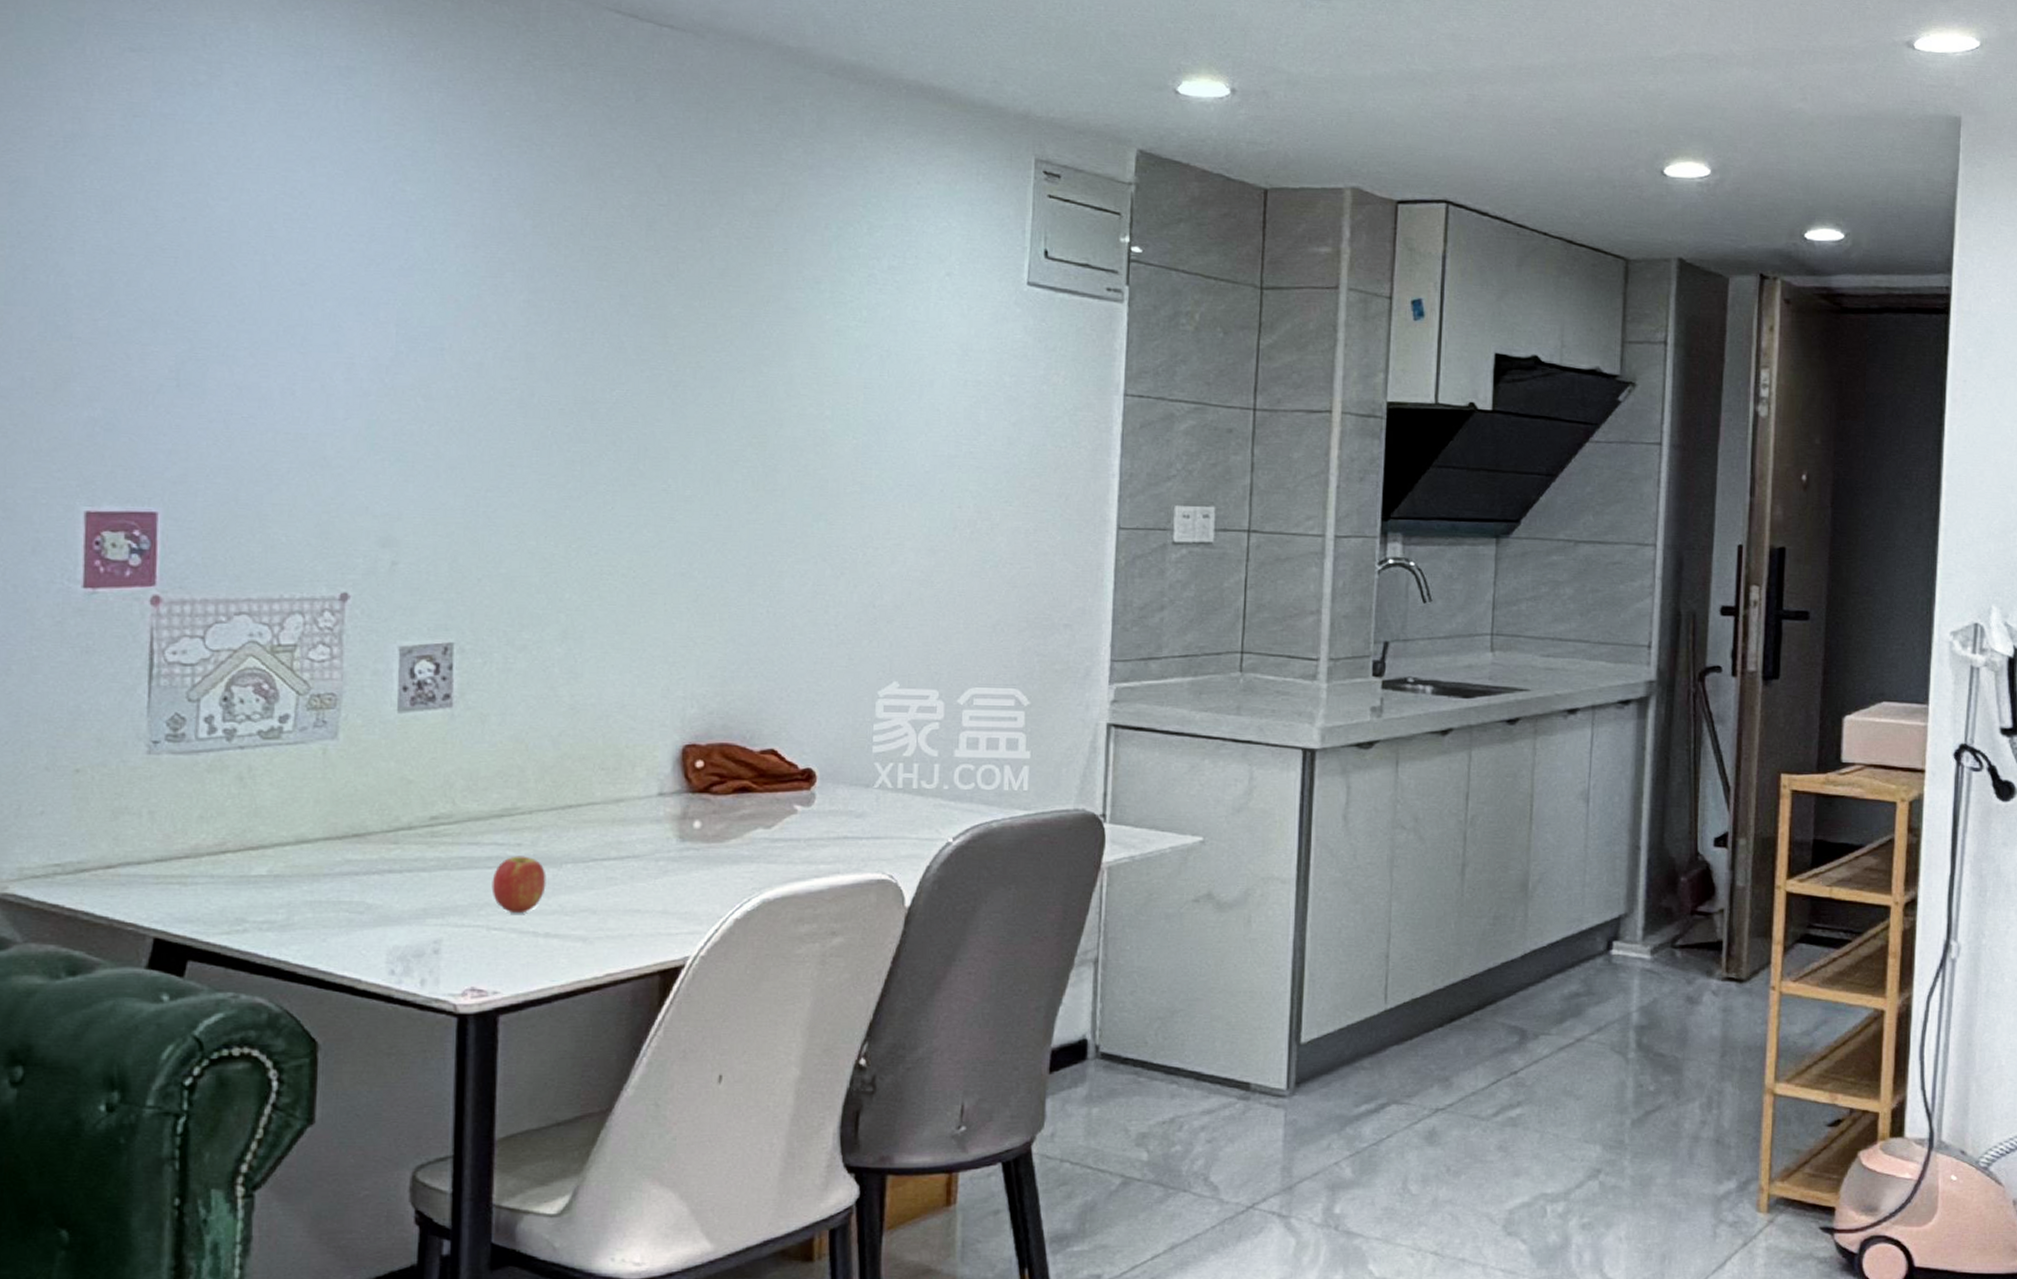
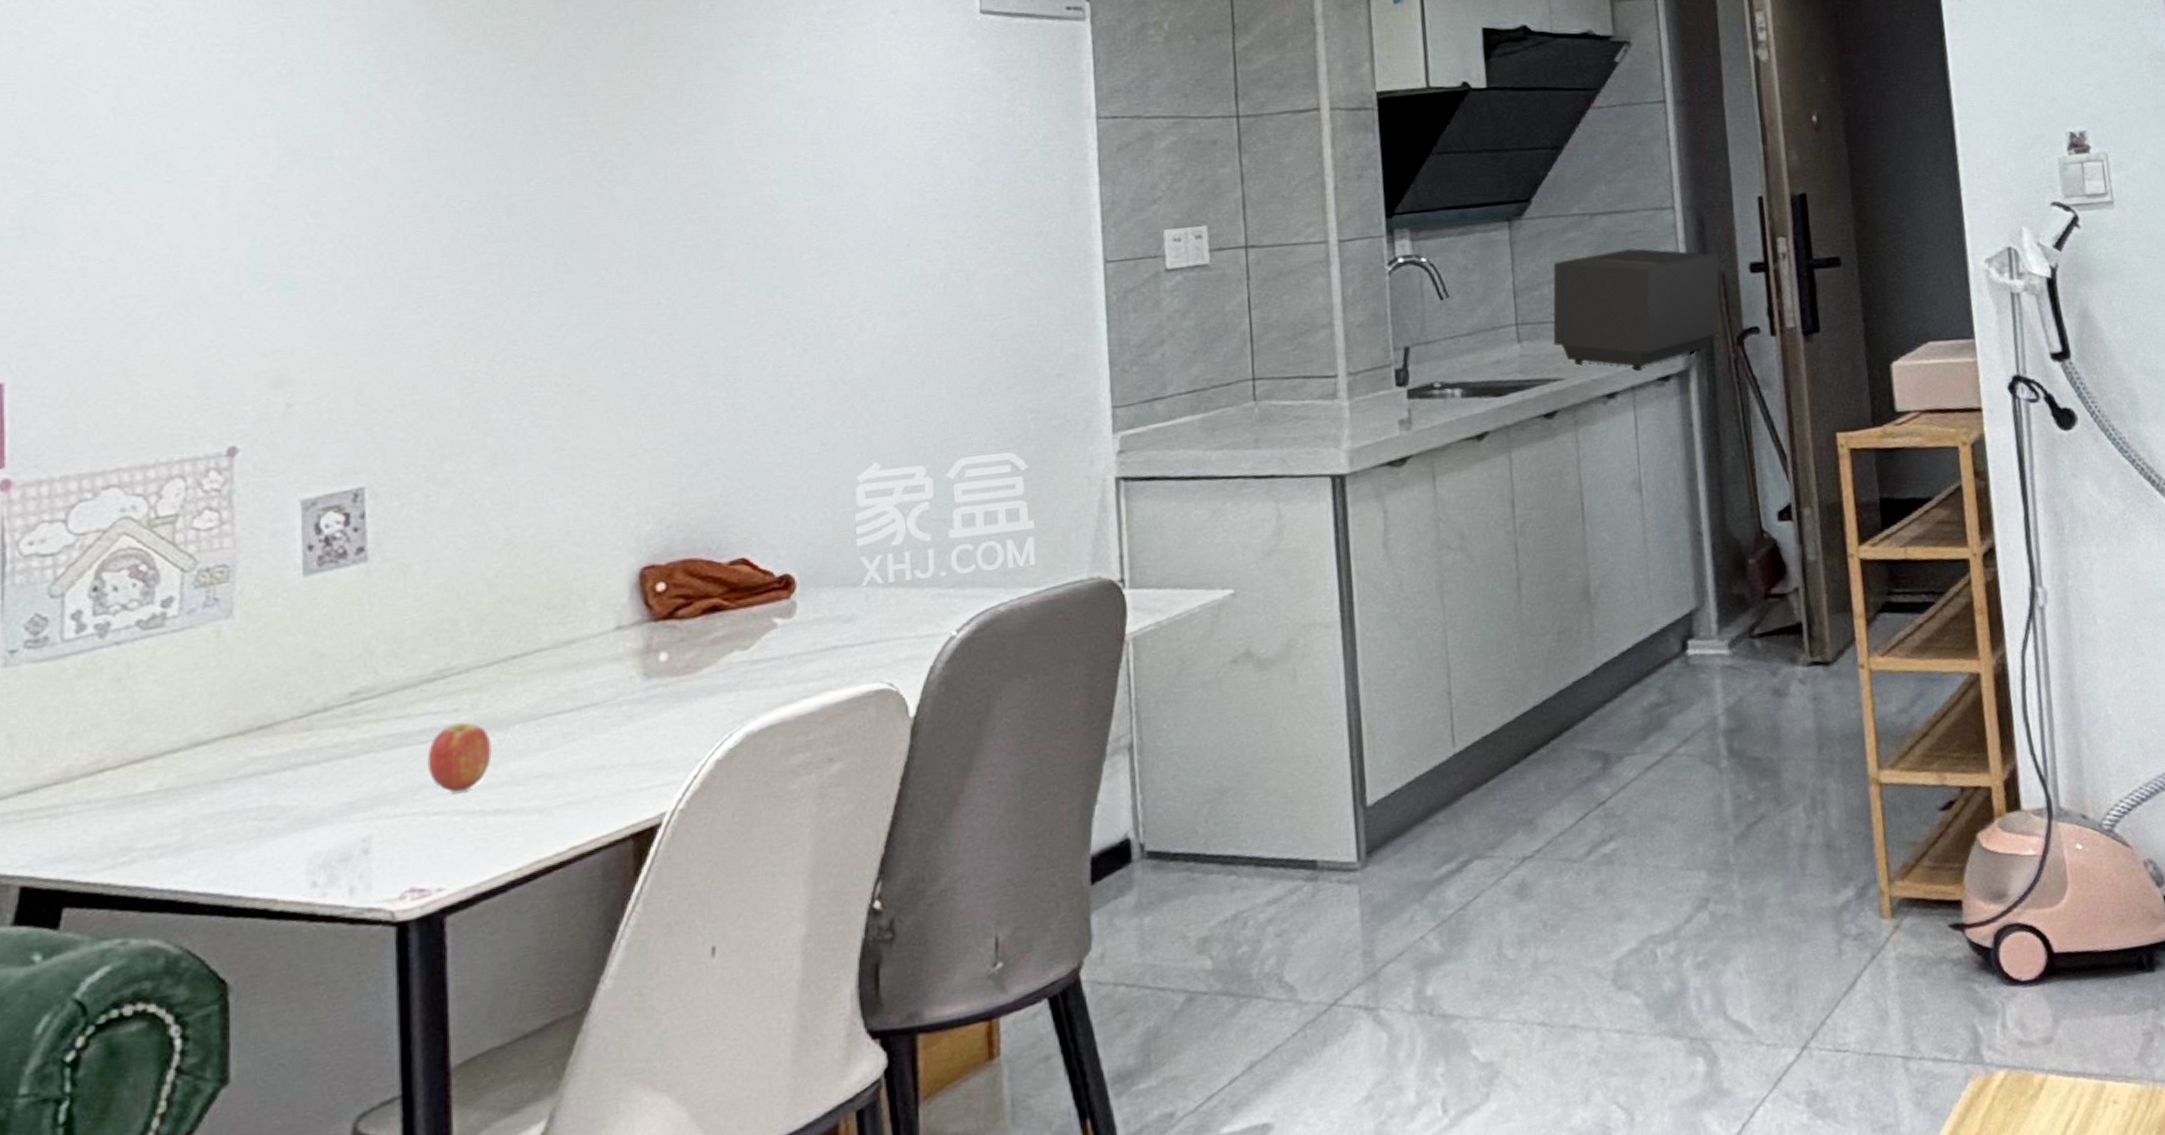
microwave oven: none [1524,578,1693,690] -> present [1553,249,1720,369]

